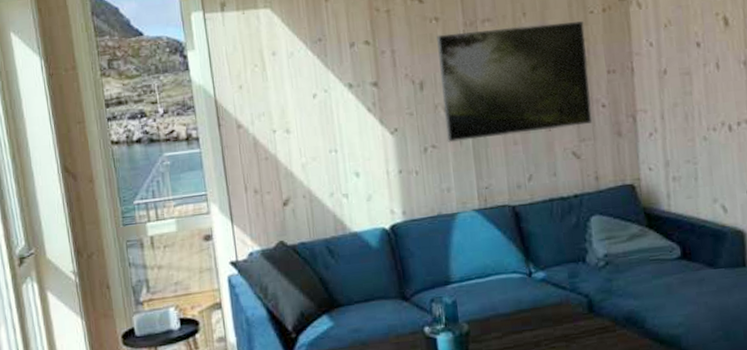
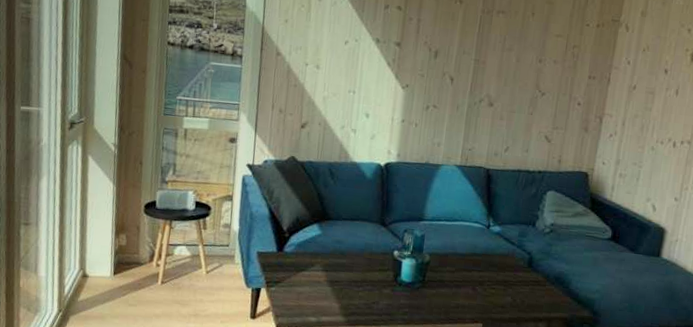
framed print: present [437,21,593,143] -> none [447,15,580,116]

